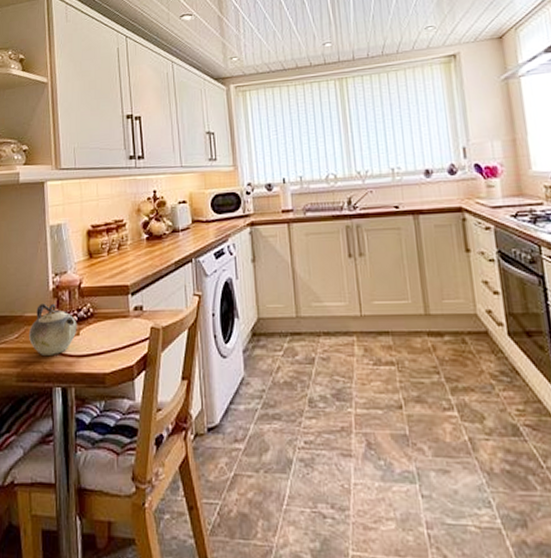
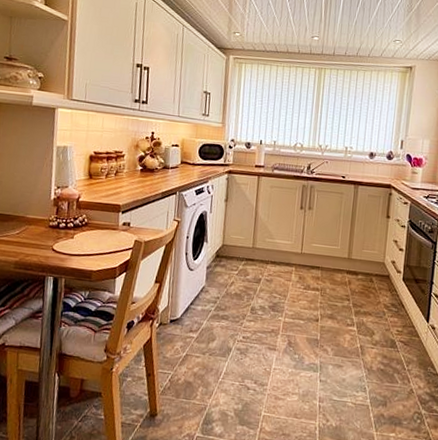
teapot: present [28,303,77,355] -> none [28,209,73,252]

